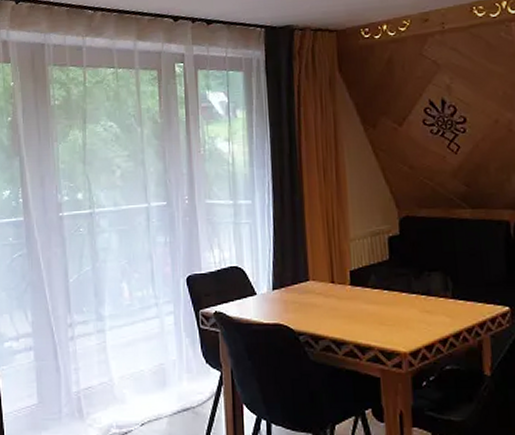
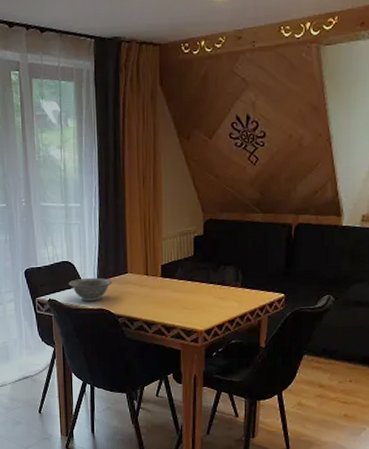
decorative bowl: none [237,285,292,314] -> present [68,277,113,301]

